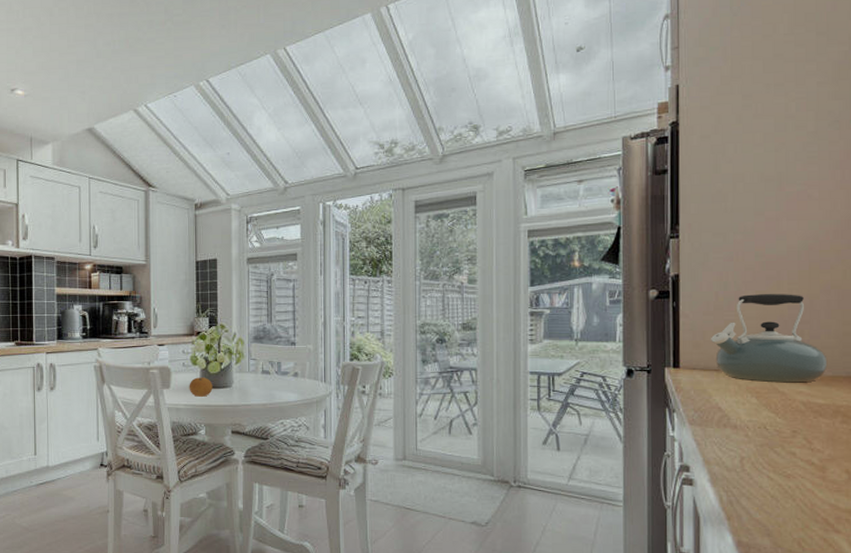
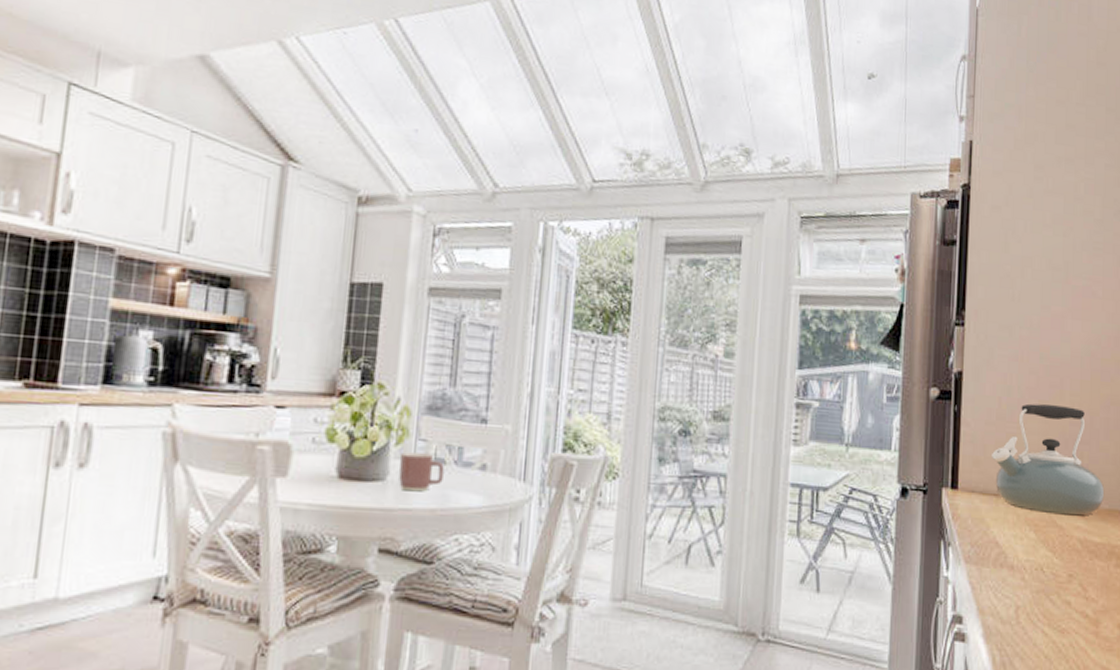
fruit: present [189,377,213,397] -> none [318,462,357,493]
mug: none [240,368,269,393] -> present [399,452,444,492]

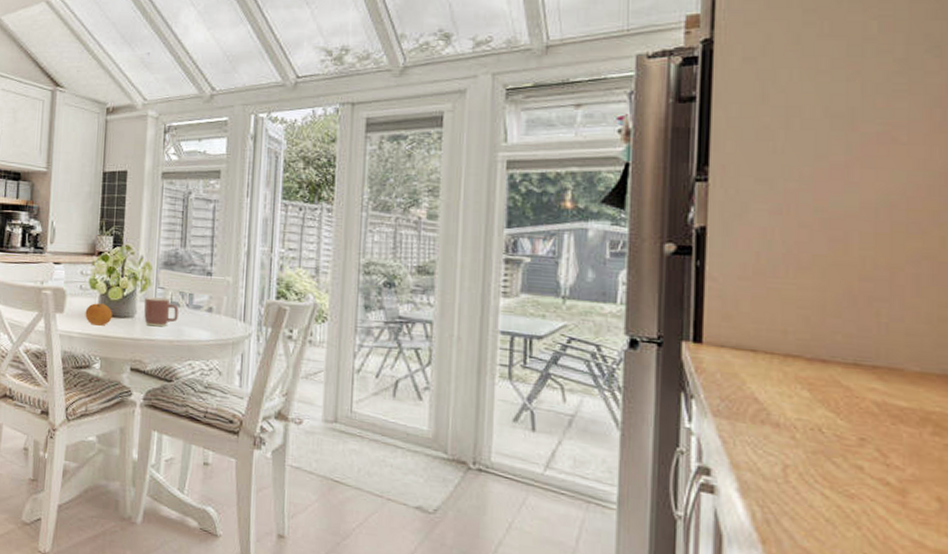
fruit: none [318,462,357,493] -> present [85,303,113,326]
kettle: present [992,403,1105,516] -> none [747,258,914,378]

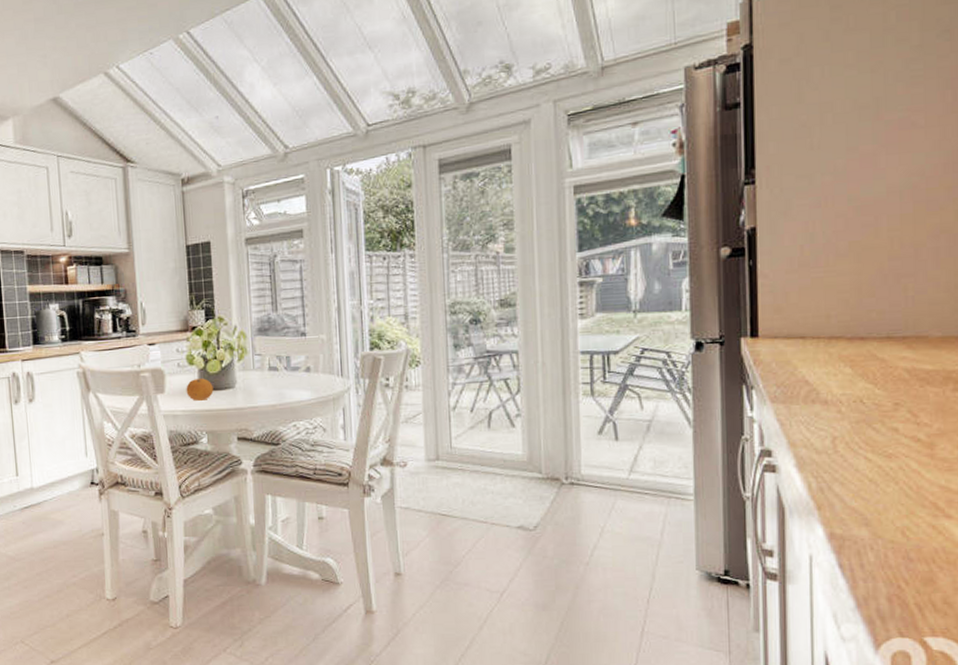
mug: present [144,297,179,327] -> none [244,364,278,394]

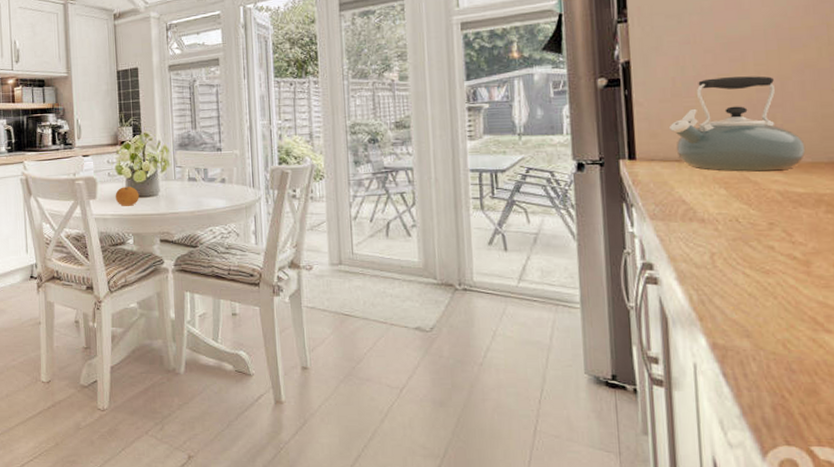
kettle: none [795,242,937,349] -> present [670,76,806,172]

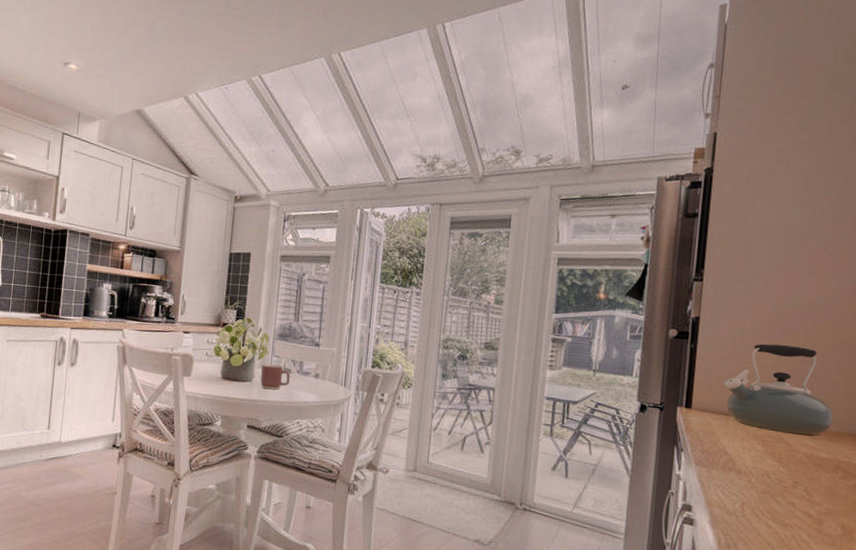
fruit: present [115,187,139,206] -> none [209,368,234,388]
mug: none [166,175,196,201] -> present [260,364,290,390]

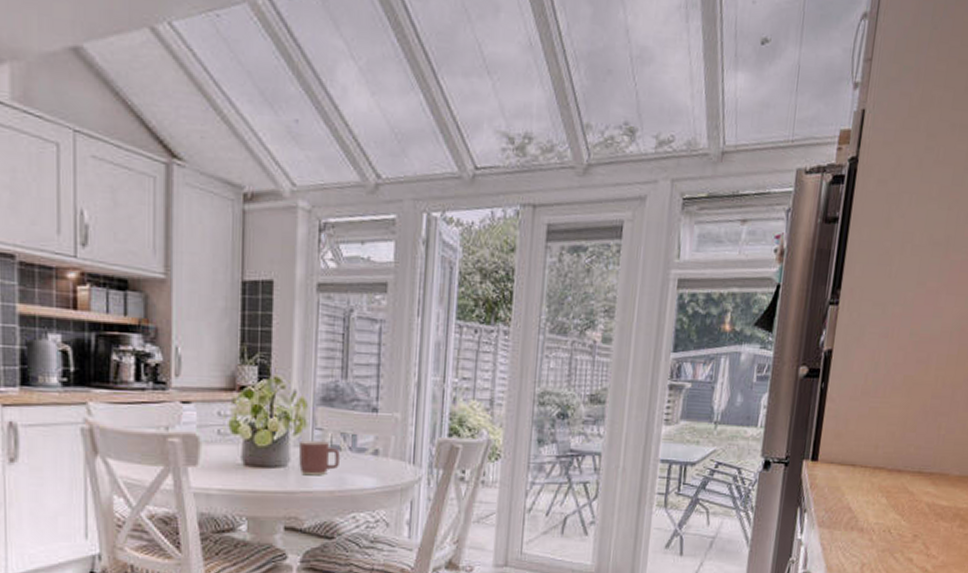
kettle: present [724,343,834,436] -> none [853,379,958,483]

